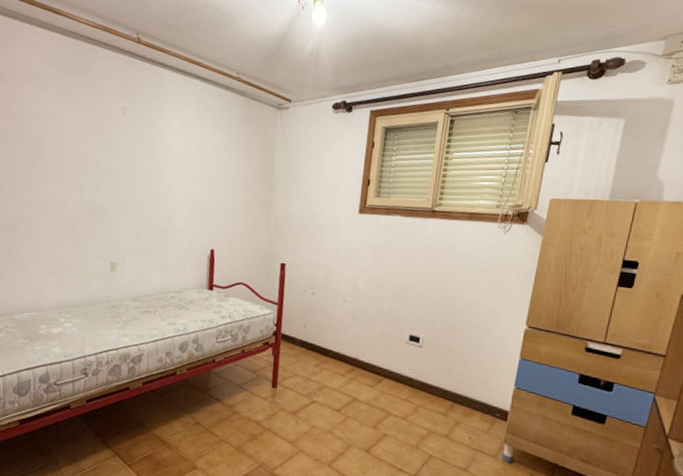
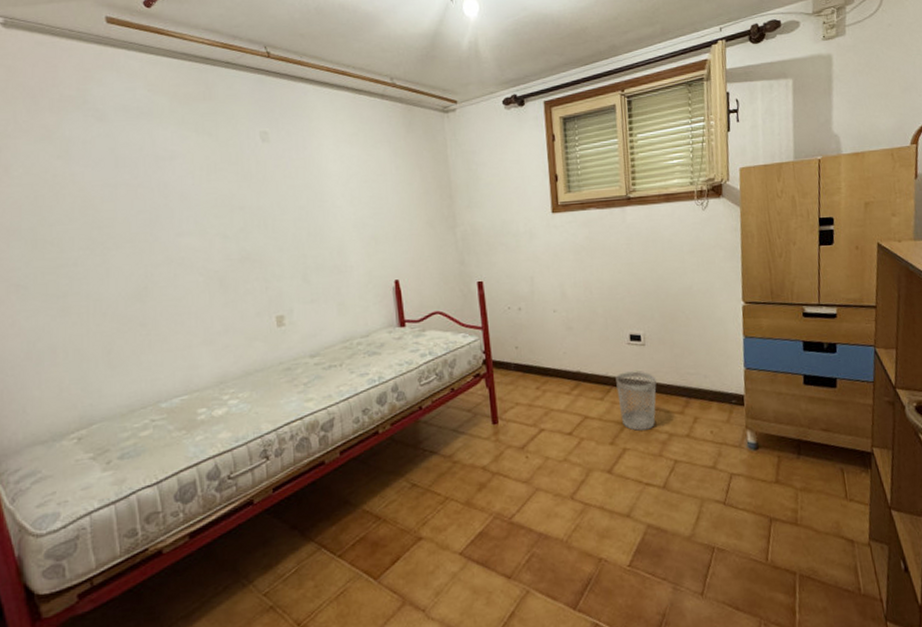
wastebasket: none [387,367,427,423] -> present [616,371,657,431]

